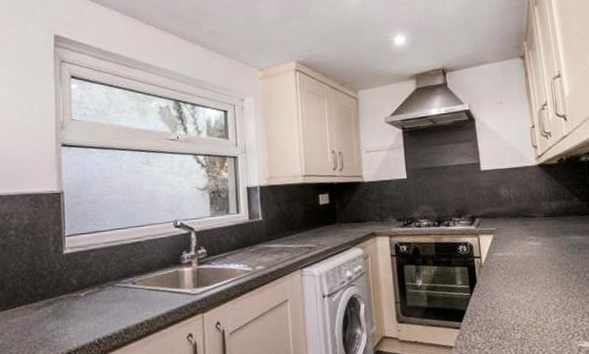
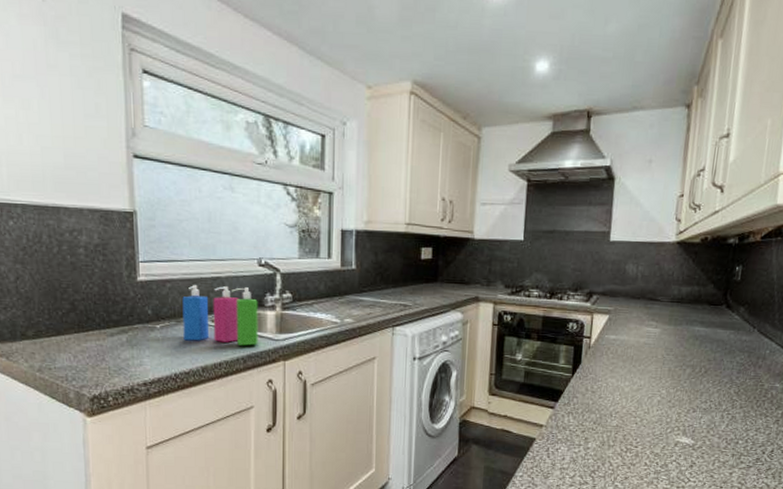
soap dispenser: none [105,248,177,305] -> present [182,285,258,346]

